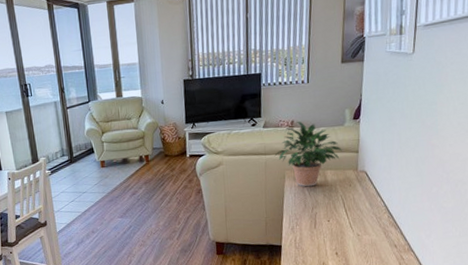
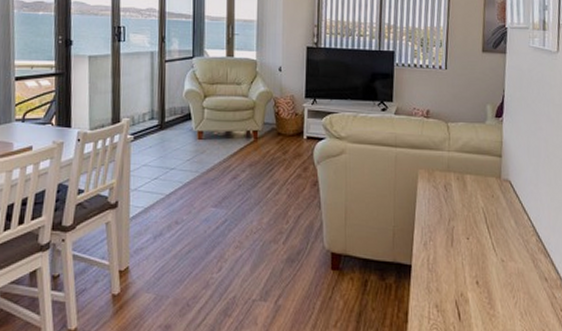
potted plant: present [274,121,343,187] -> none [406,112,484,193]

